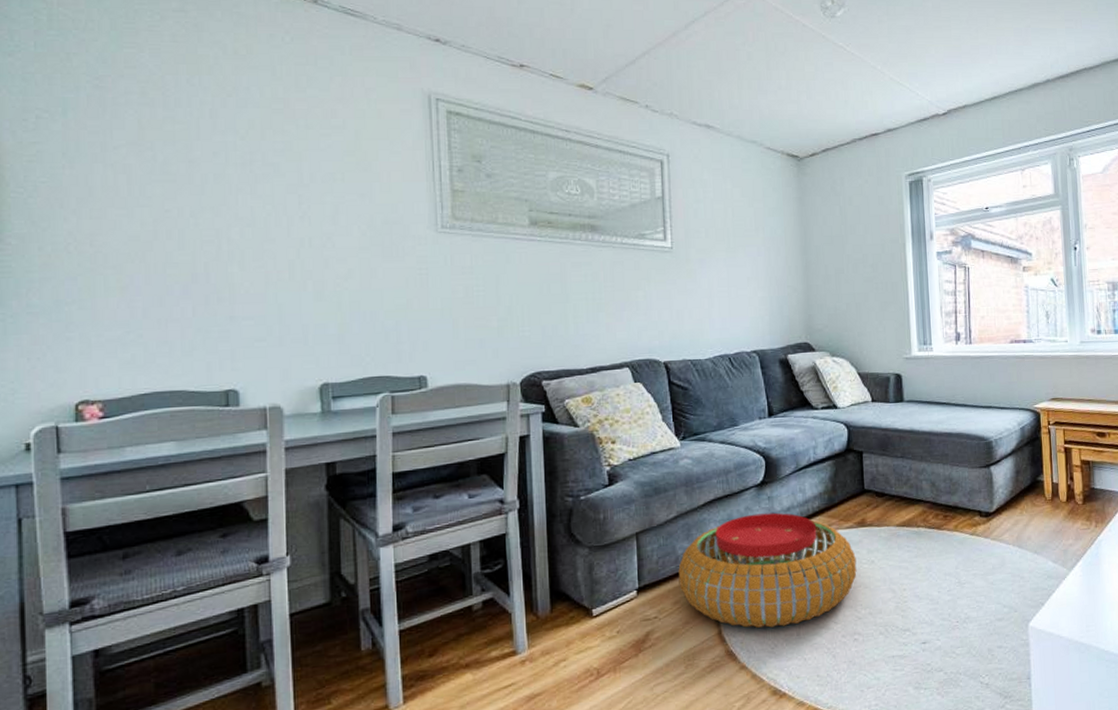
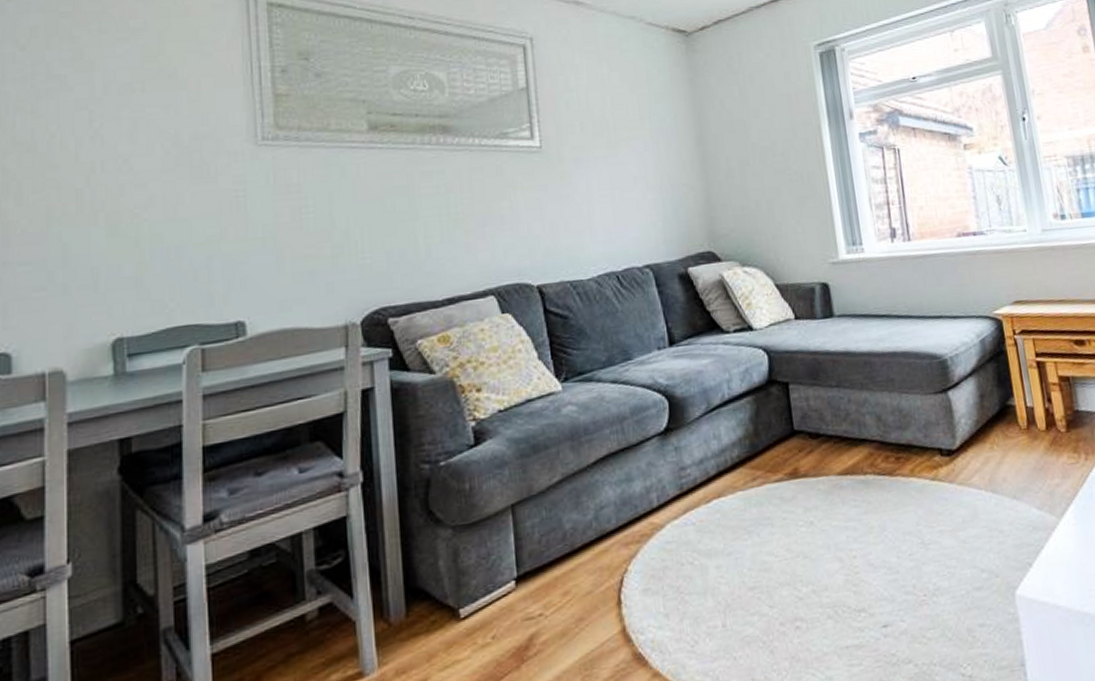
pouf: present [678,512,857,628] -> none [566,466,793,621]

